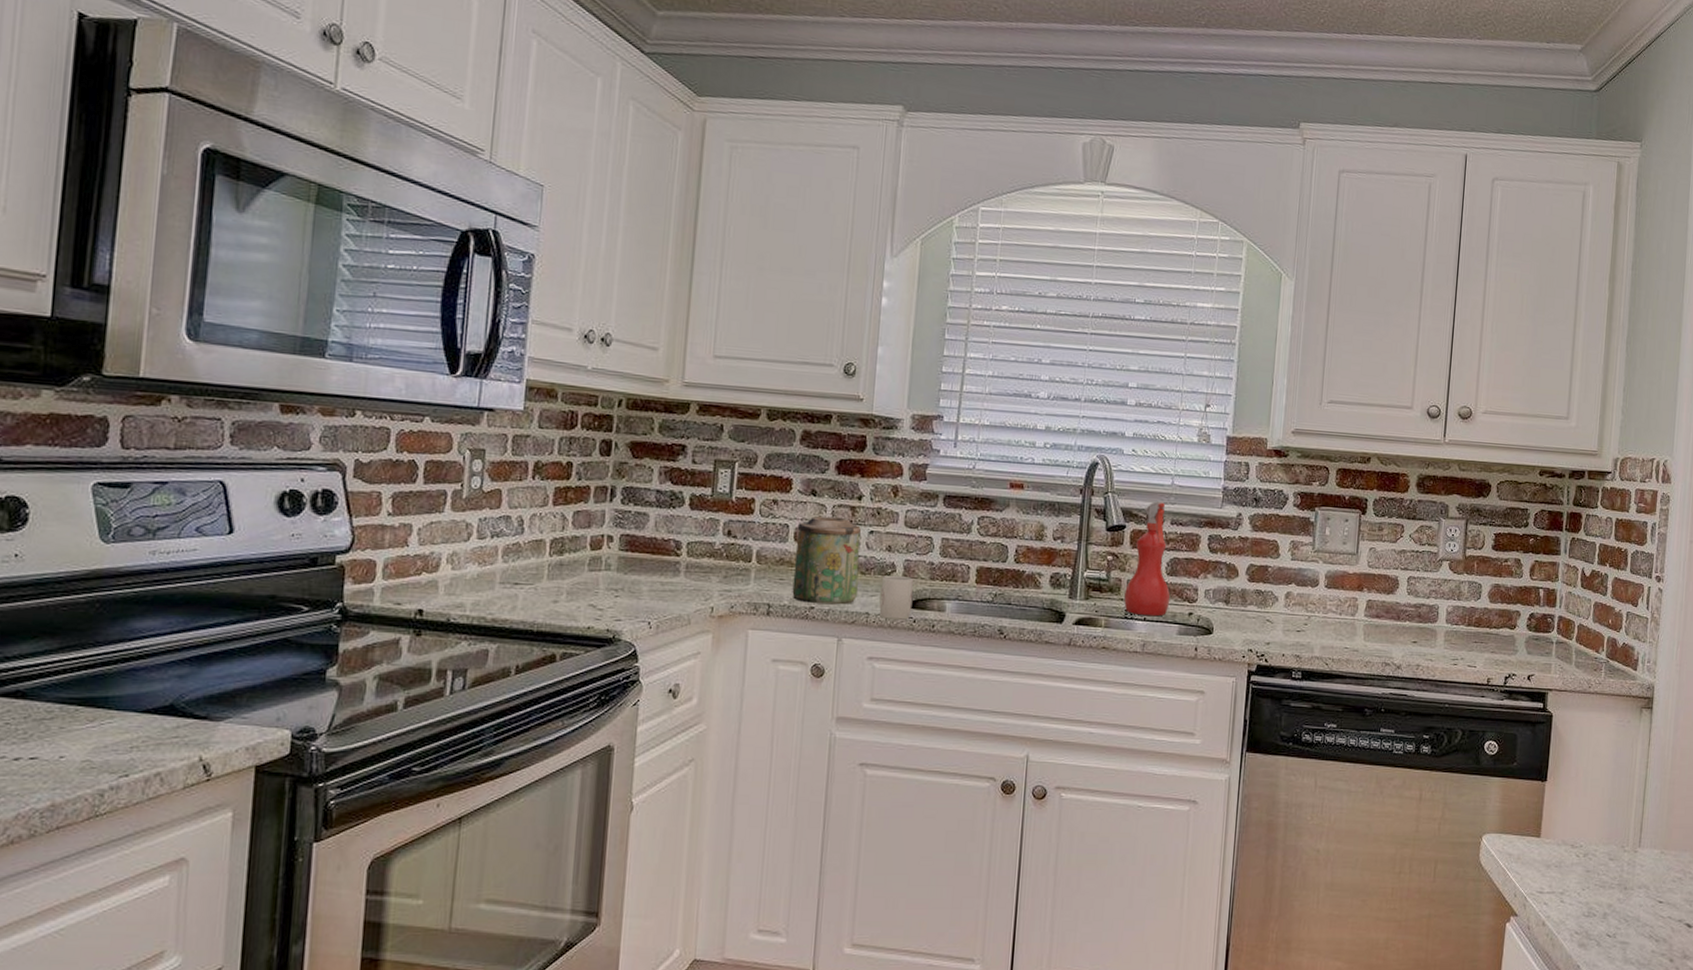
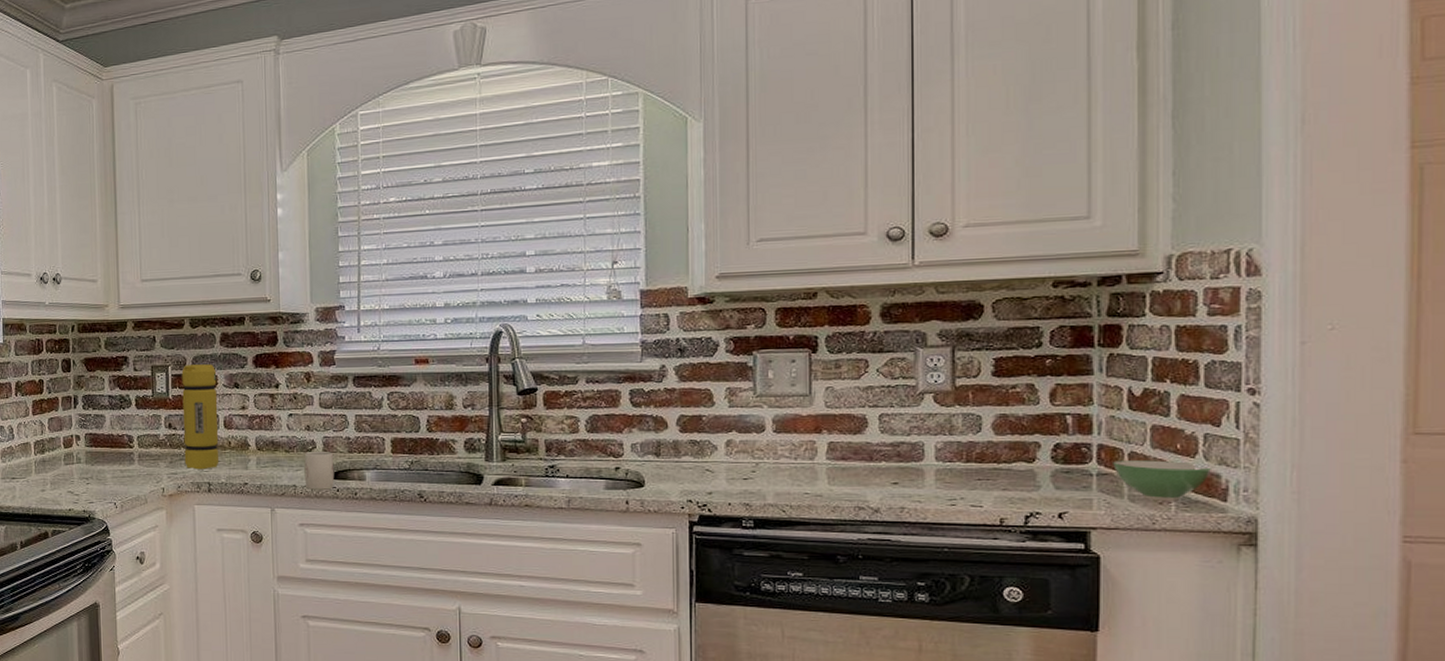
canister: none [742,463,793,588] -> present [181,364,220,470]
canister: present [792,516,861,605] -> none [226,404,284,480]
spray bottle: present [1124,501,1171,617] -> none [543,362,593,473]
bowl: none [1567,631,1630,669] -> present [1113,460,1213,502]

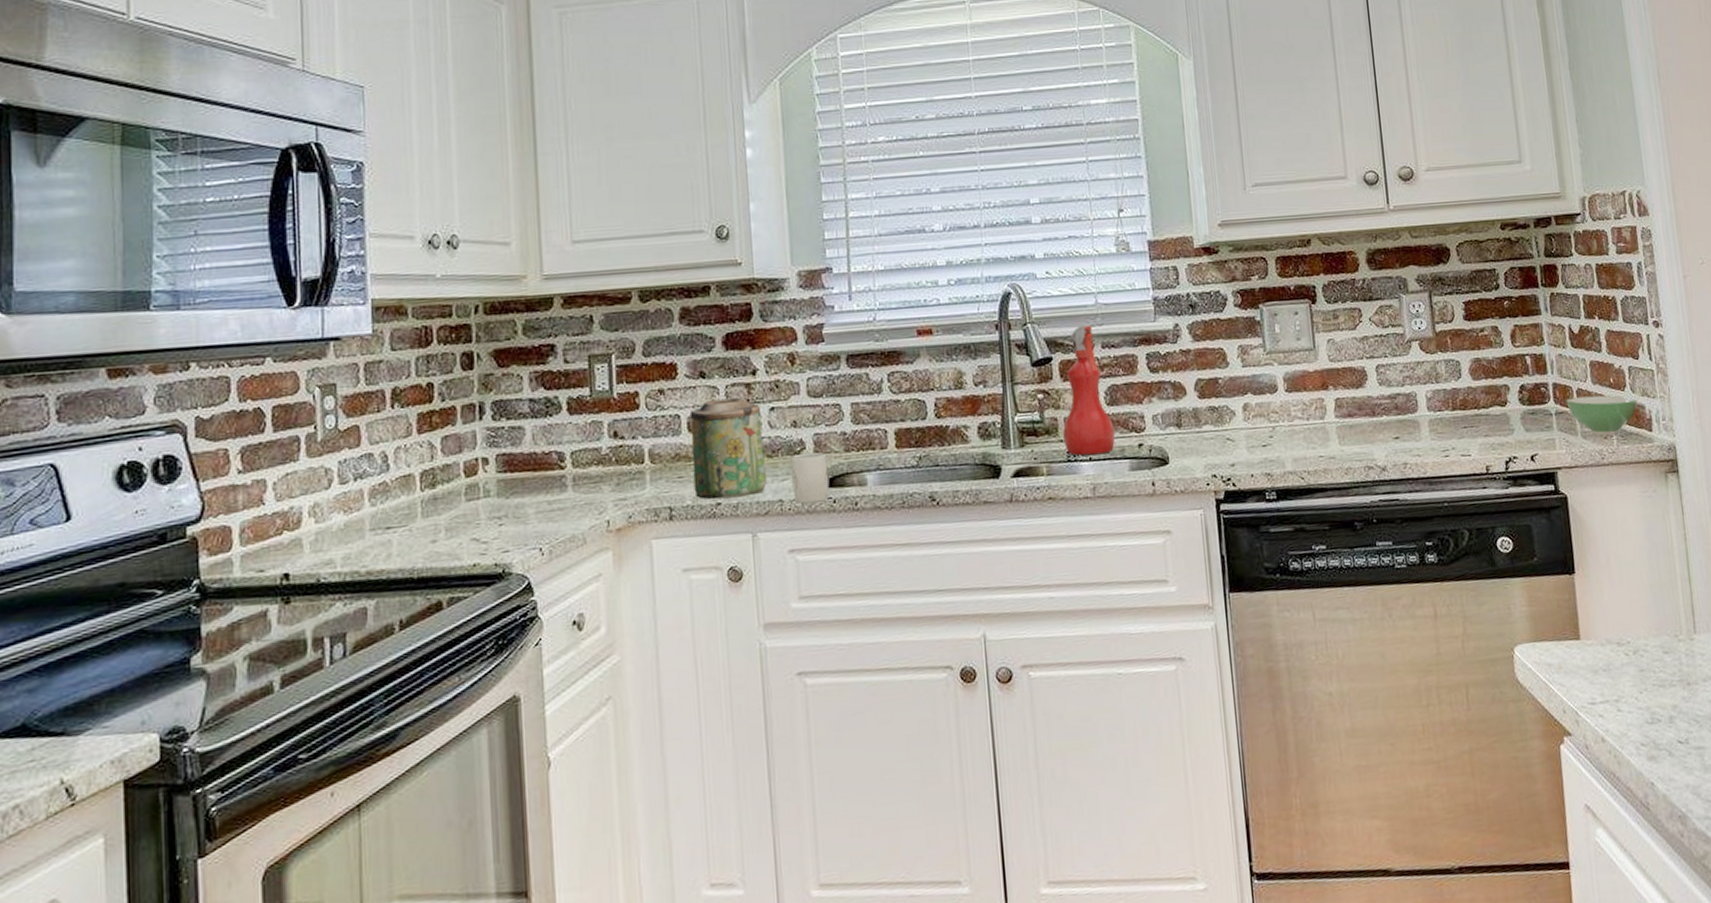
canister: present [181,364,220,470] -> none [629,349,683,491]
canister: none [226,404,284,480] -> present [689,397,766,500]
spray bottle: none [543,362,593,473] -> present [1063,325,1116,456]

